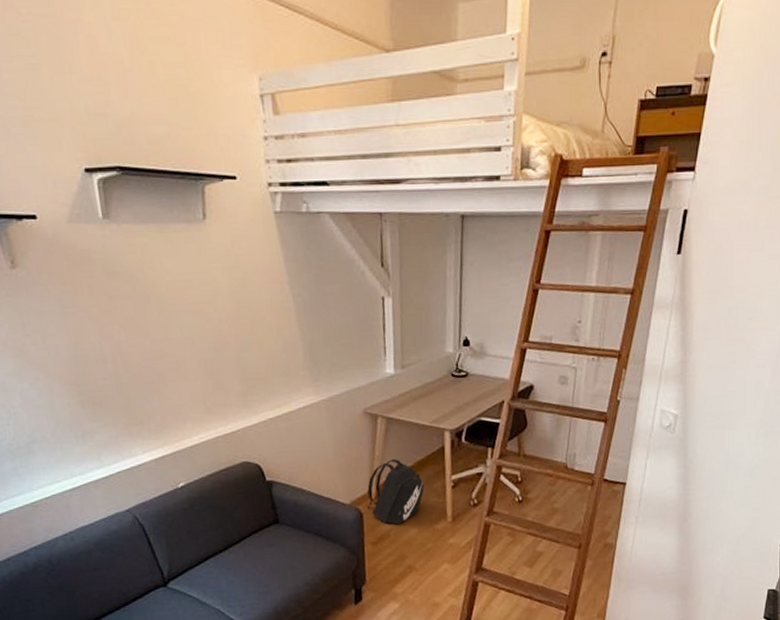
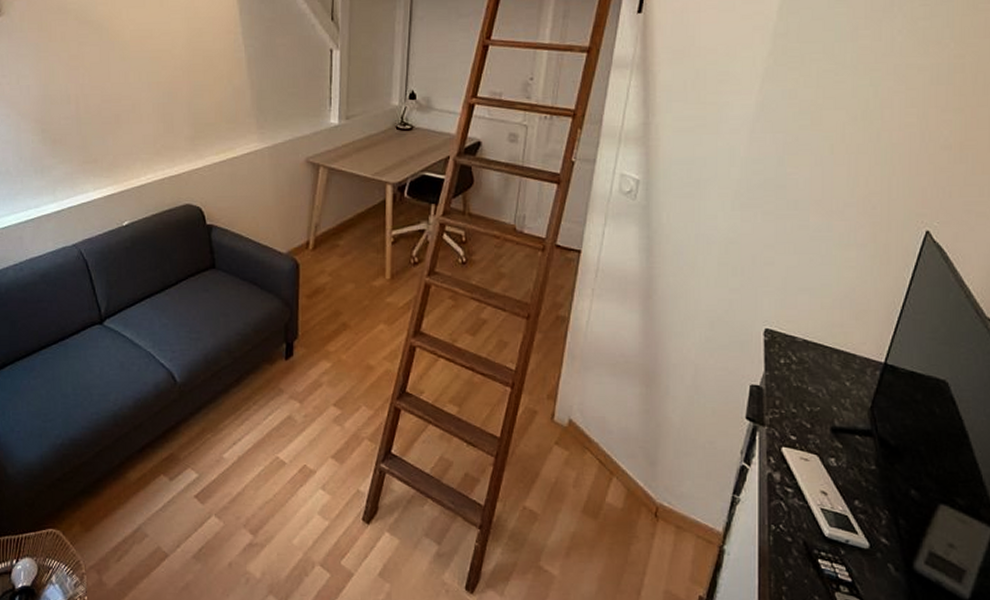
backpack: present [366,459,425,525] -> none [303,210,363,279]

